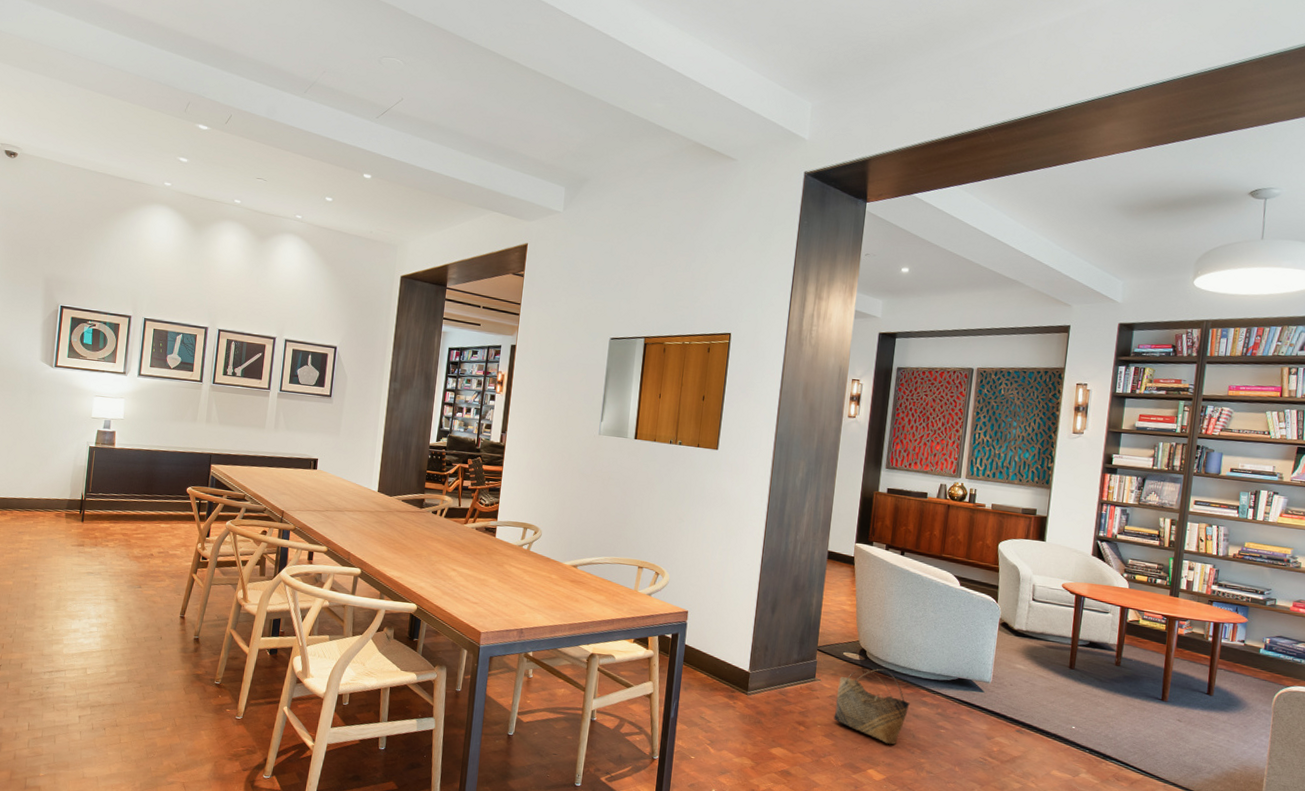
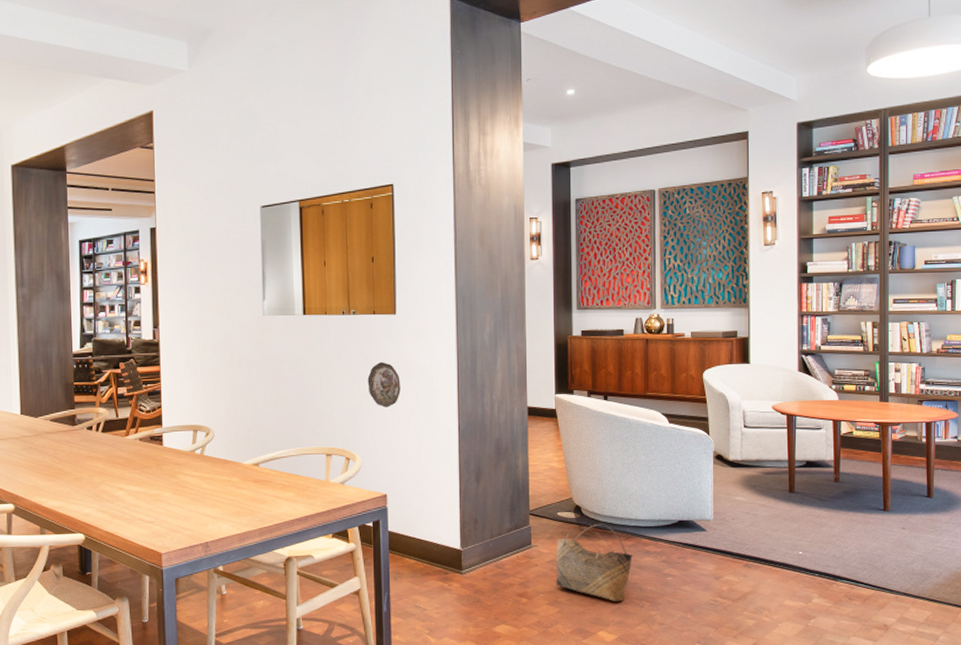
decorative plate: none [684,491,714,533] -> present [367,362,401,407]

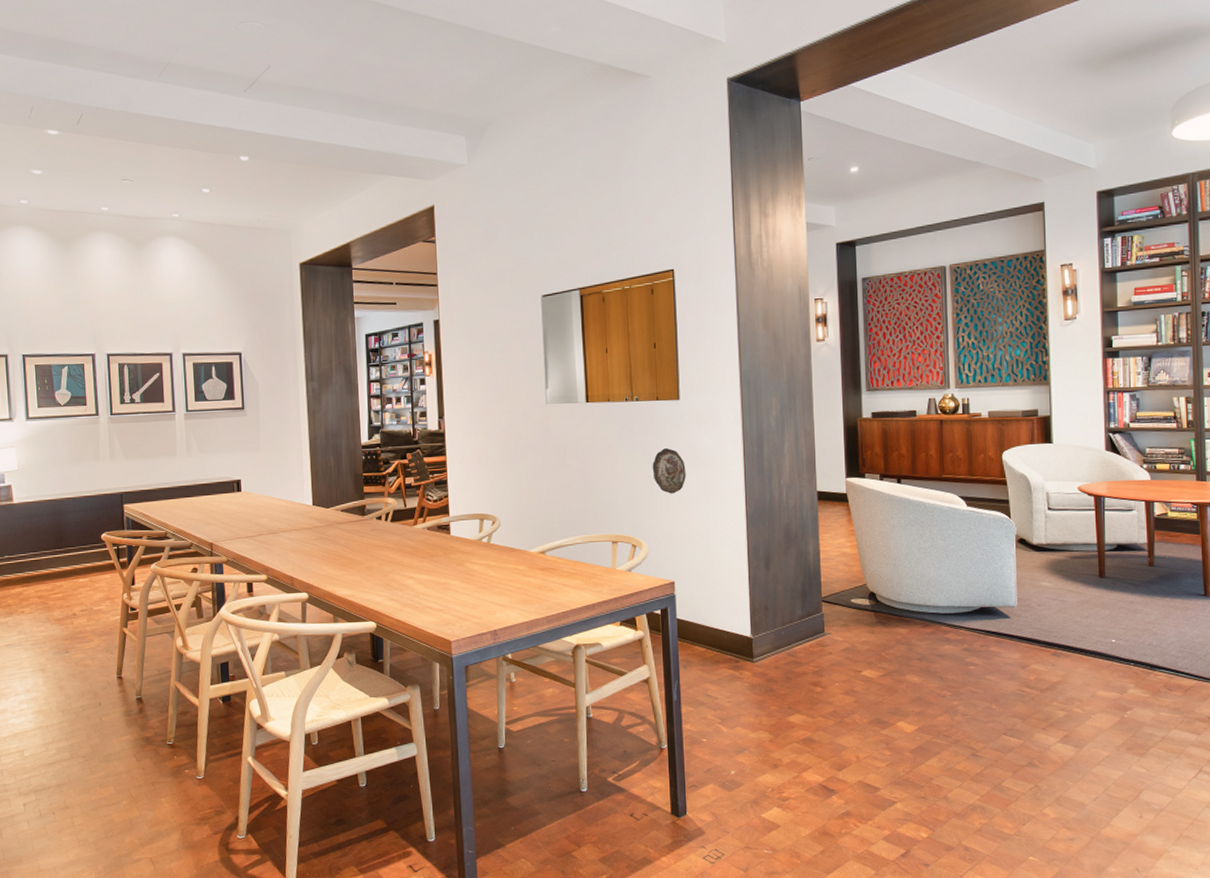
basket: present [556,523,633,601] -> none [851,610,932,691]

